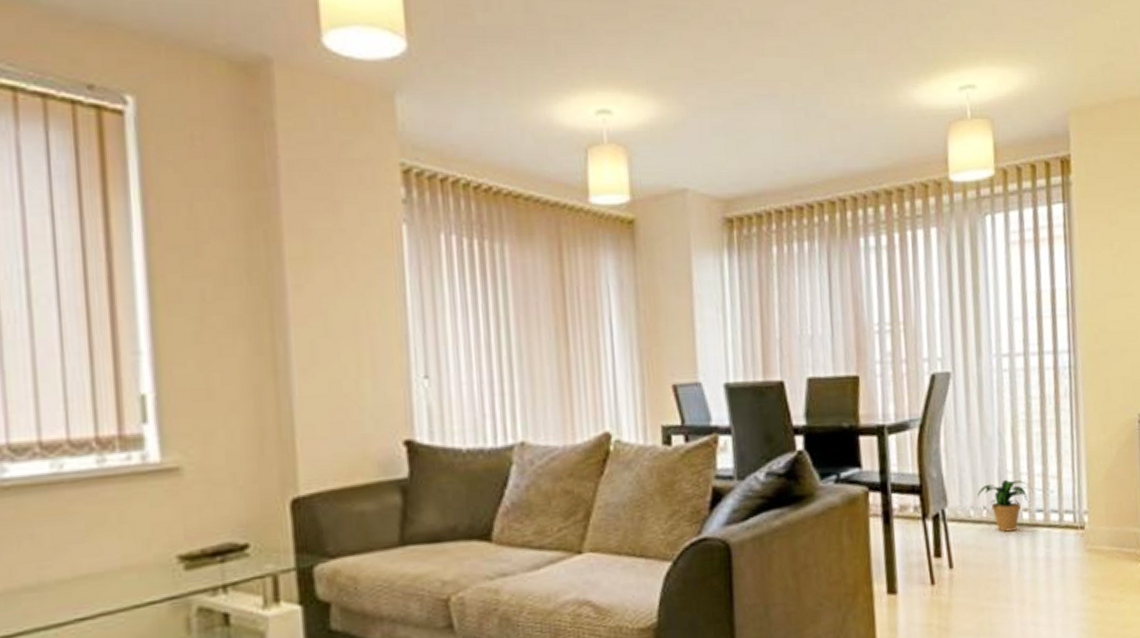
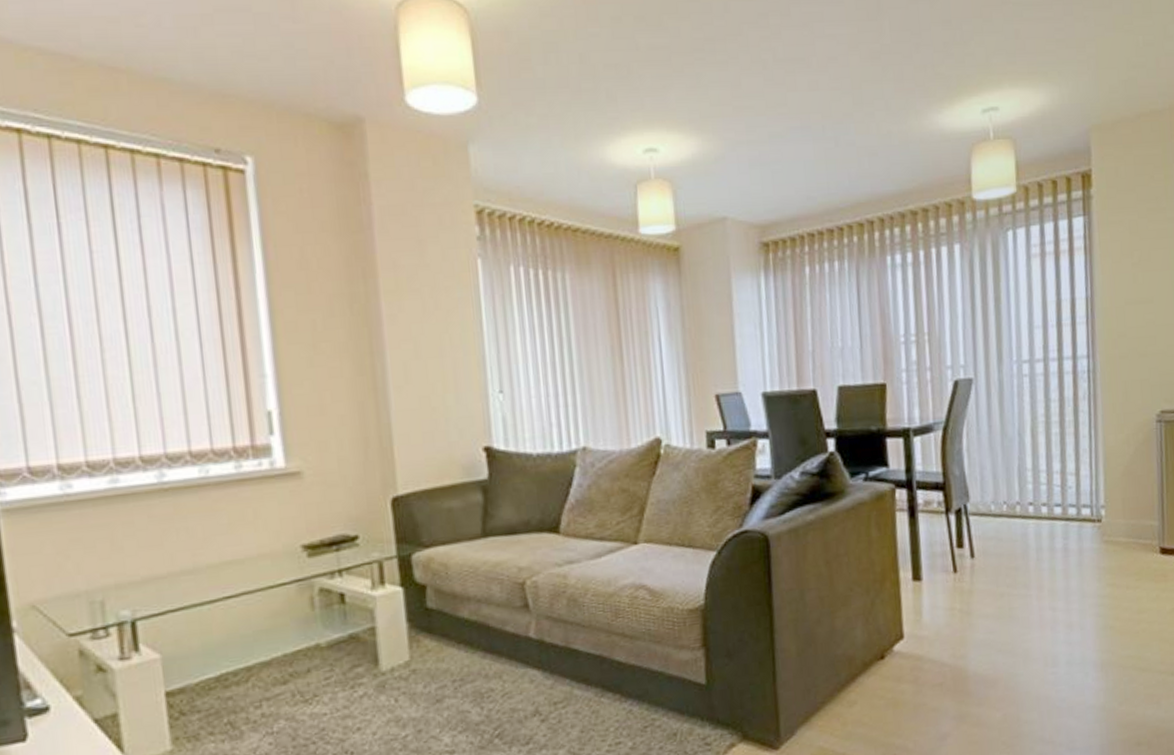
potted plant: present [977,479,1033,532] -> none [998,476,1052,525]

